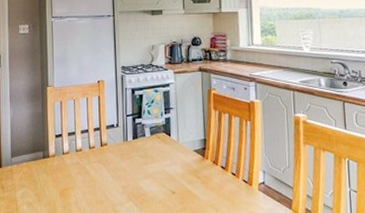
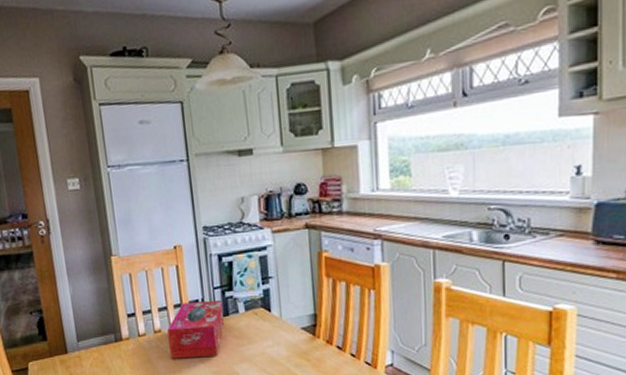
tissue box: none [87,126,134,174] -> present [167,301,225,359]

